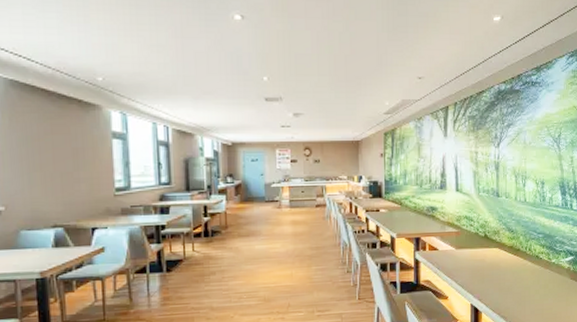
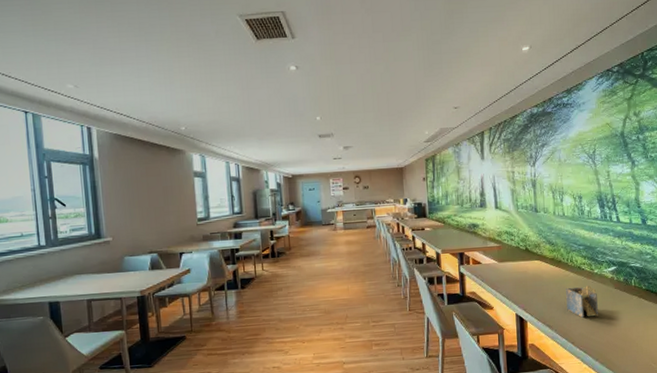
napkin holder: none [522,275,554,309] -> present [566,285,599,318]

